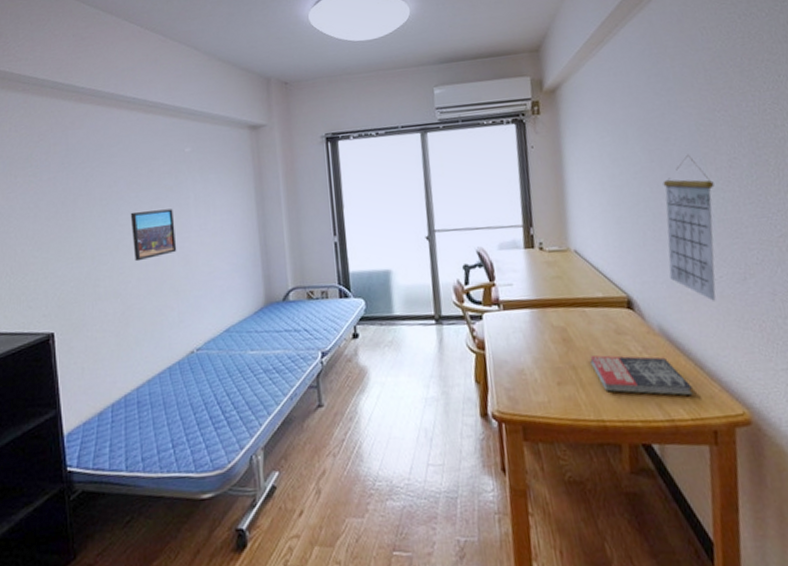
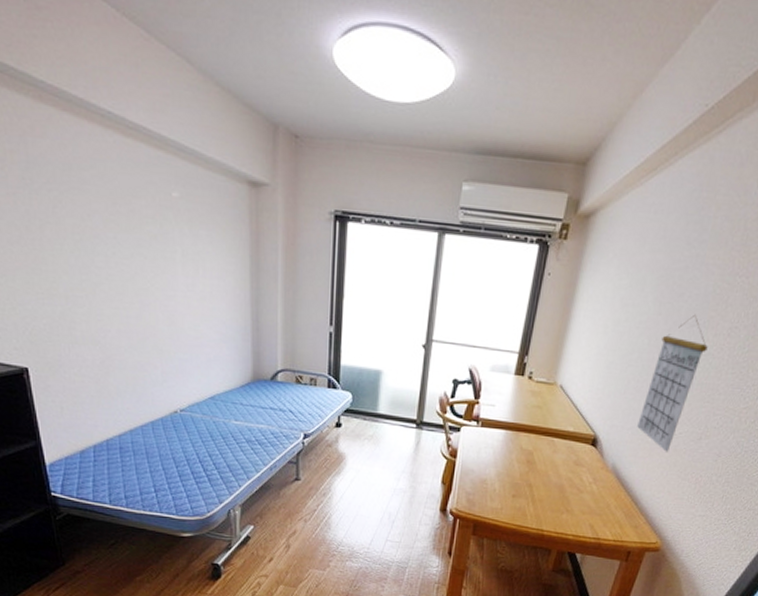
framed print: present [130,208,177,262] -> none [107,255,161,312]
book: present [590,355,693,395] -> none [545,479,623,522]

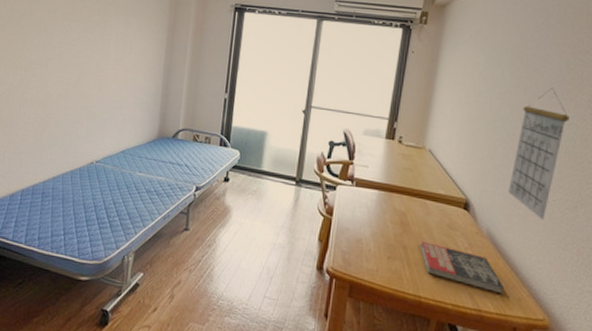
book: none [545,479,623,522] -> present [420,242,504,293]

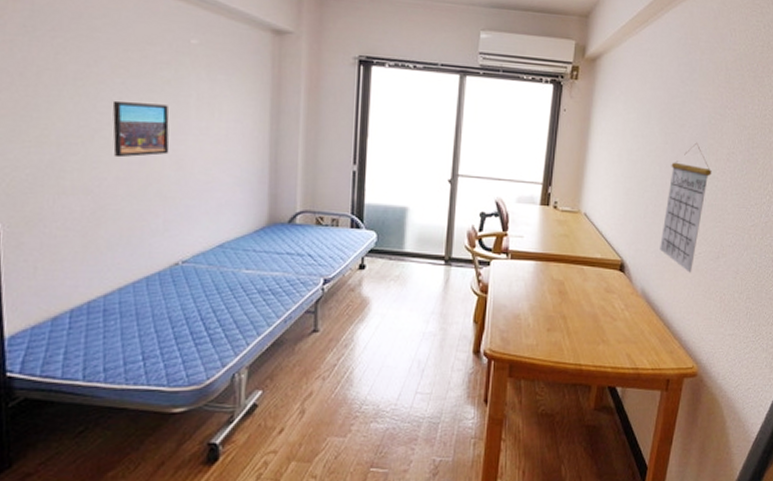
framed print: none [59,37,97,80] -> present [112,100,170,158]
book: present [420,242,504,293] -> none [579,309,658,349]

